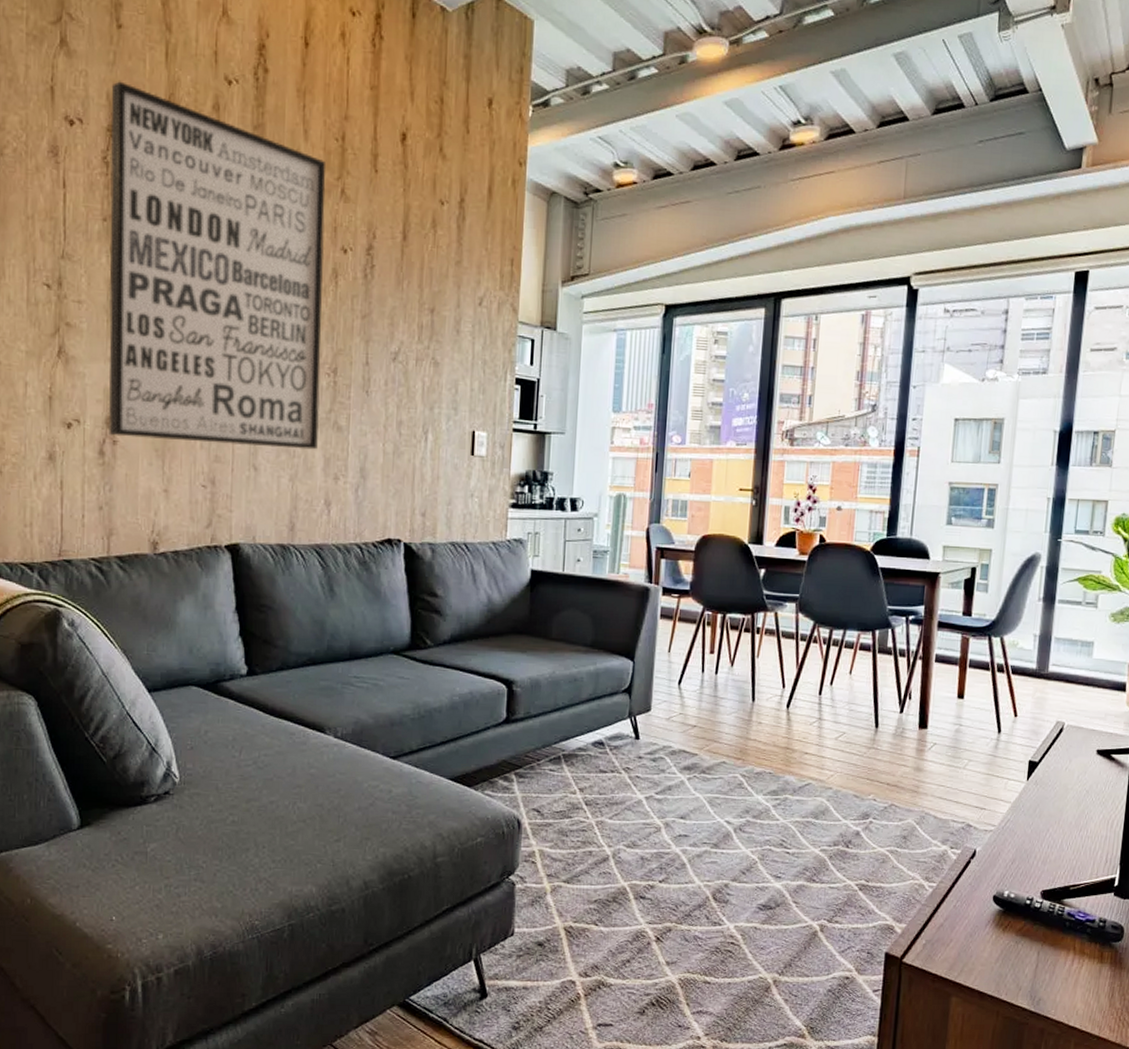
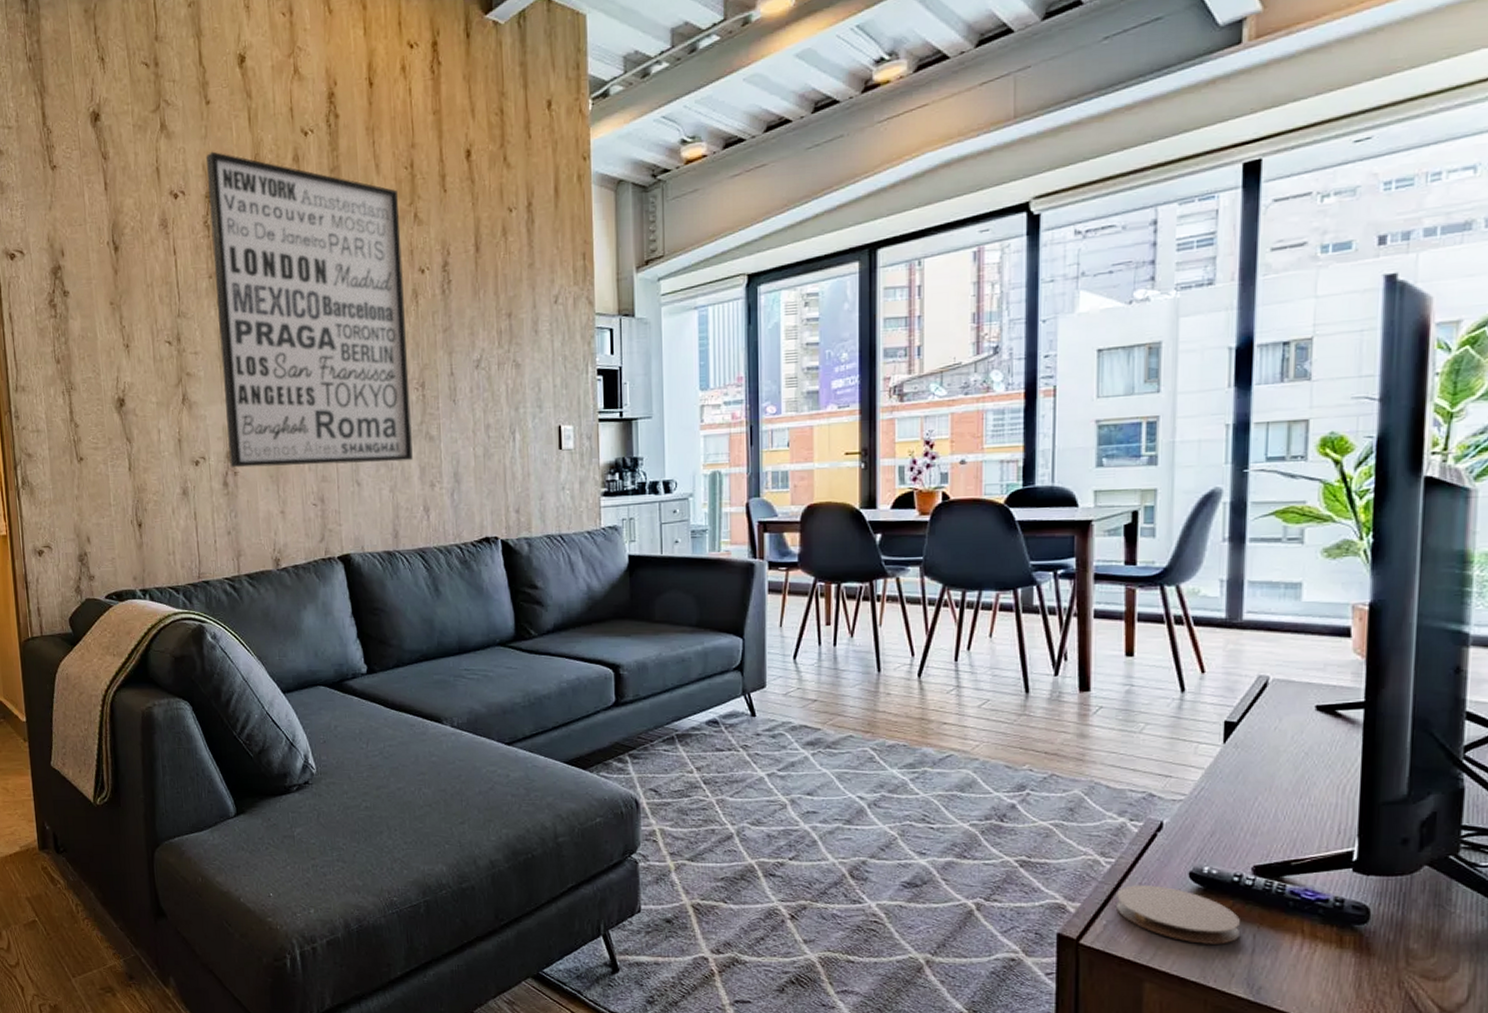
coaster: none [934,907,1029,961] -> present [1116,885,1240,944]

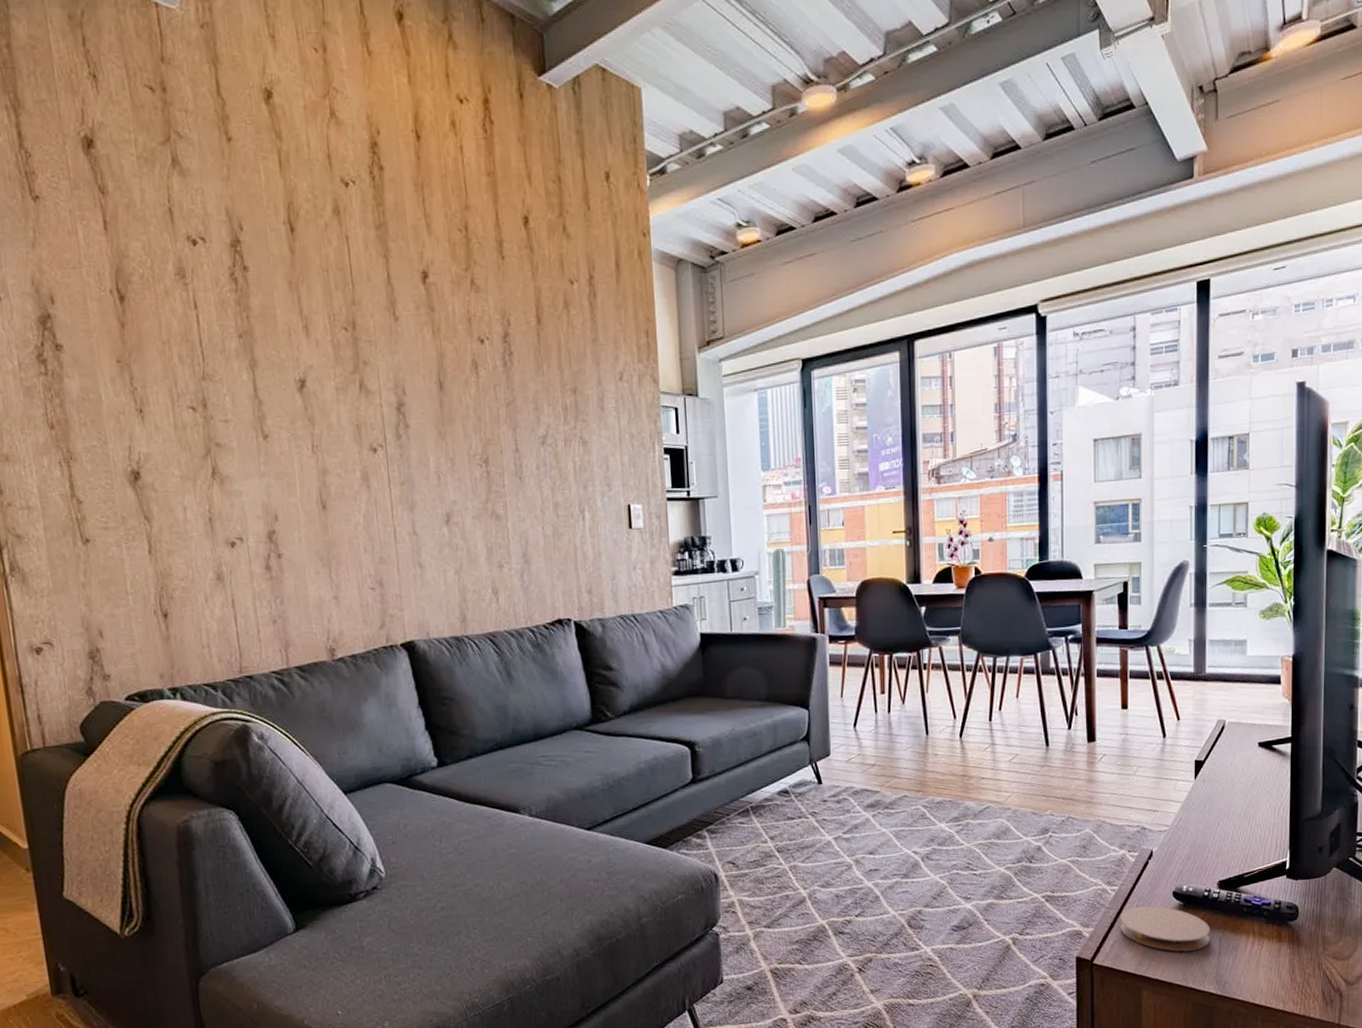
wall art: present [205,151,413,468] -> none [229,195,479,550]

